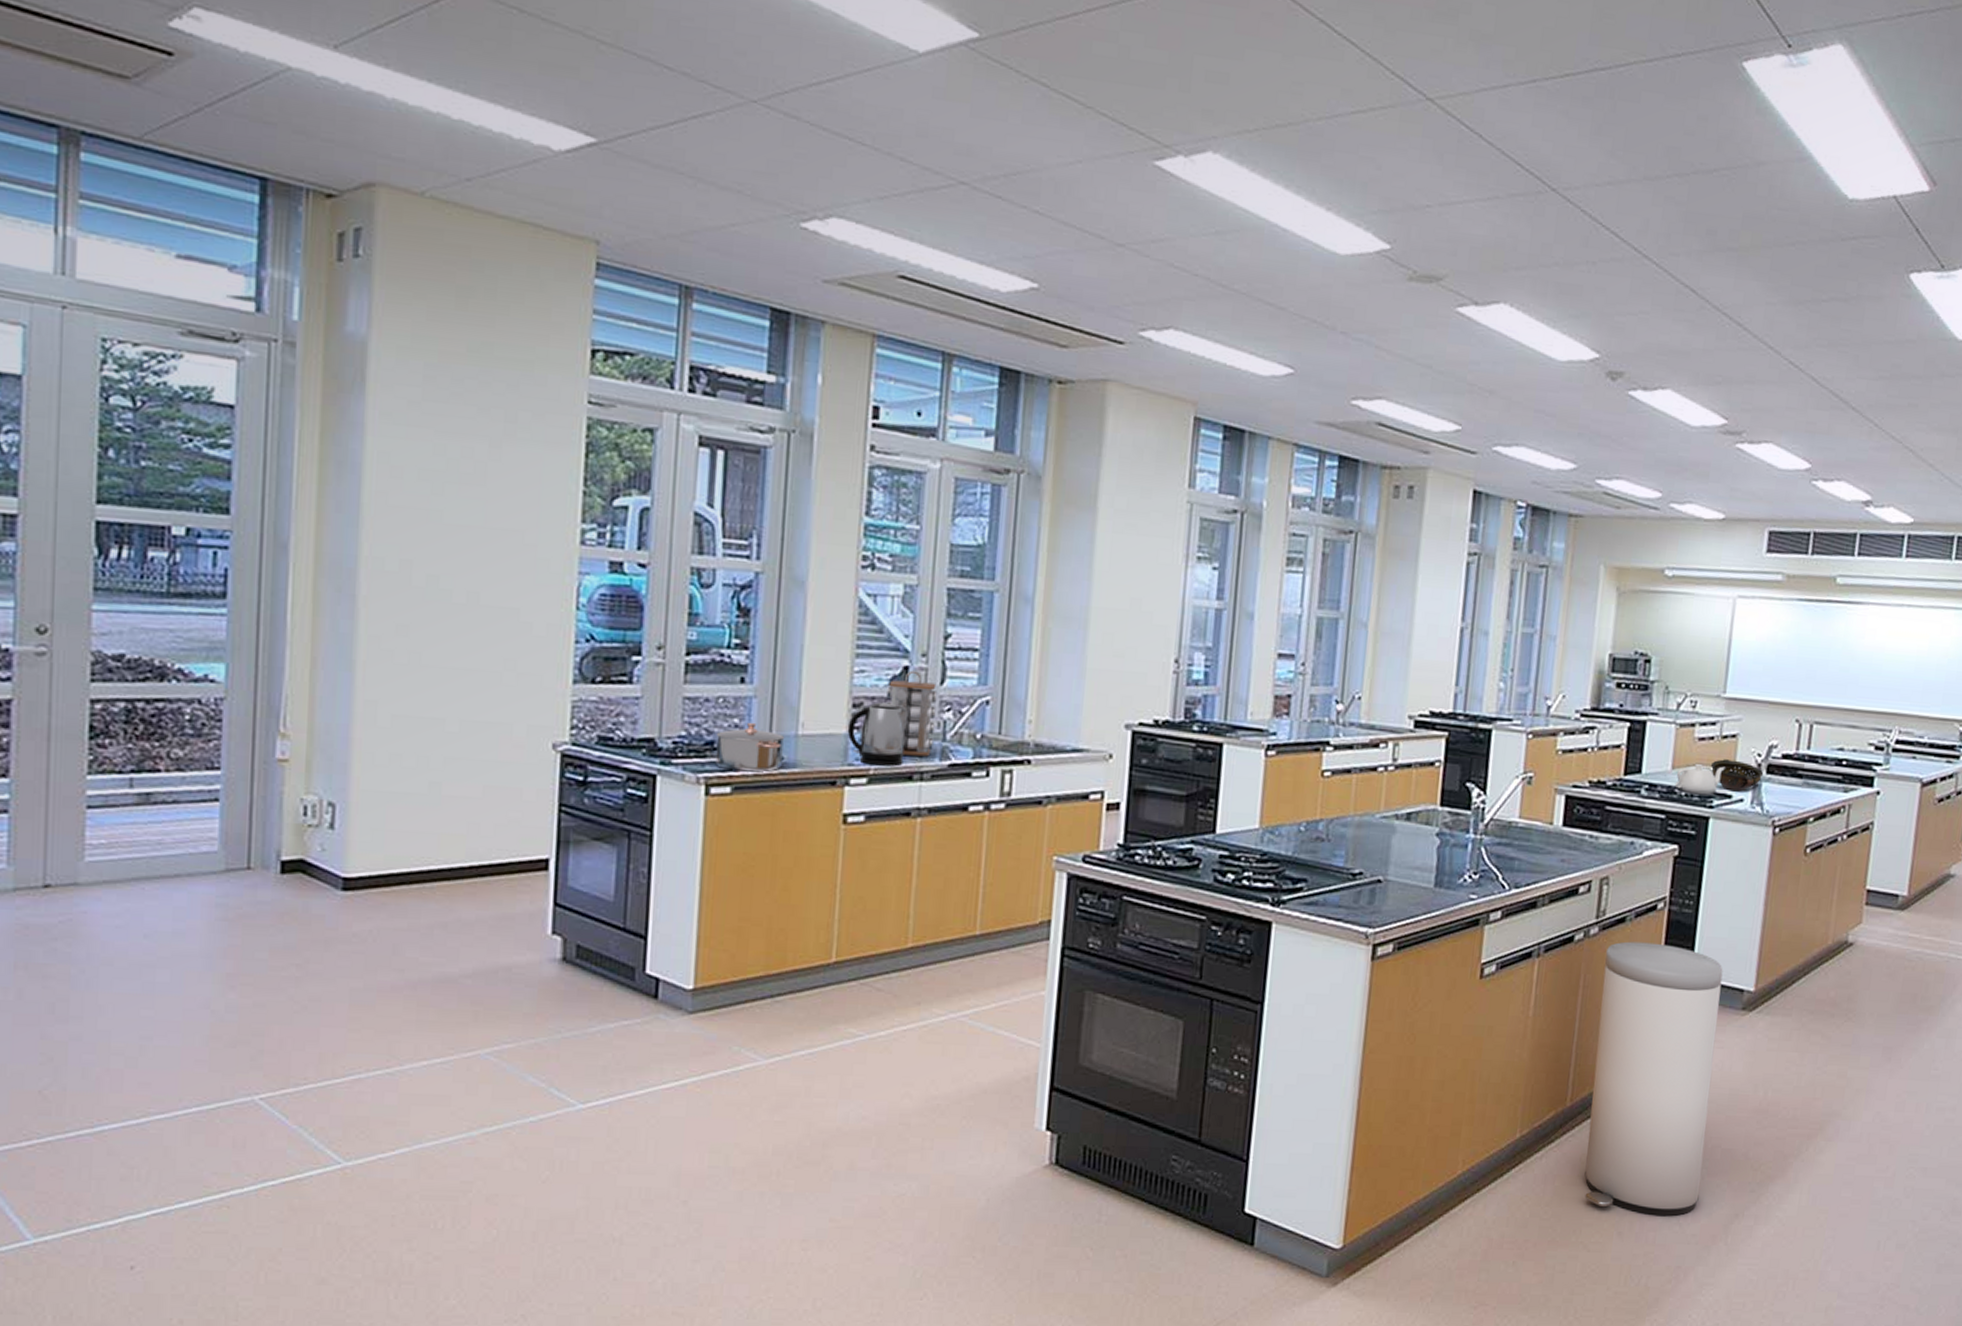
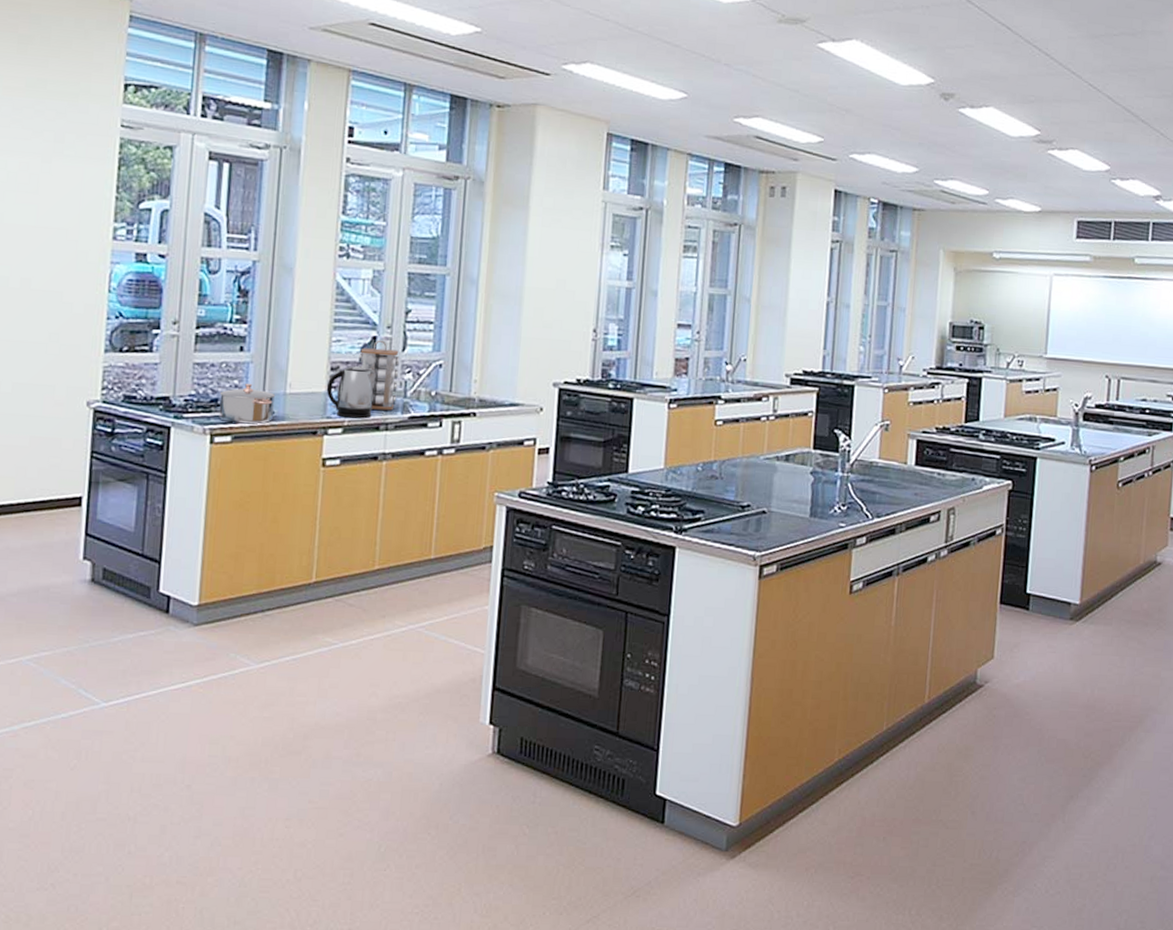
pedal bin: present [1584,941,1723,1217] -> none [942,562,1053,798]
teapot: present [1675,764,1725,796] -> none [1007,413,1048,439]
colander: present [1711,759,1764,792] -> none [1037,409,1081,436]

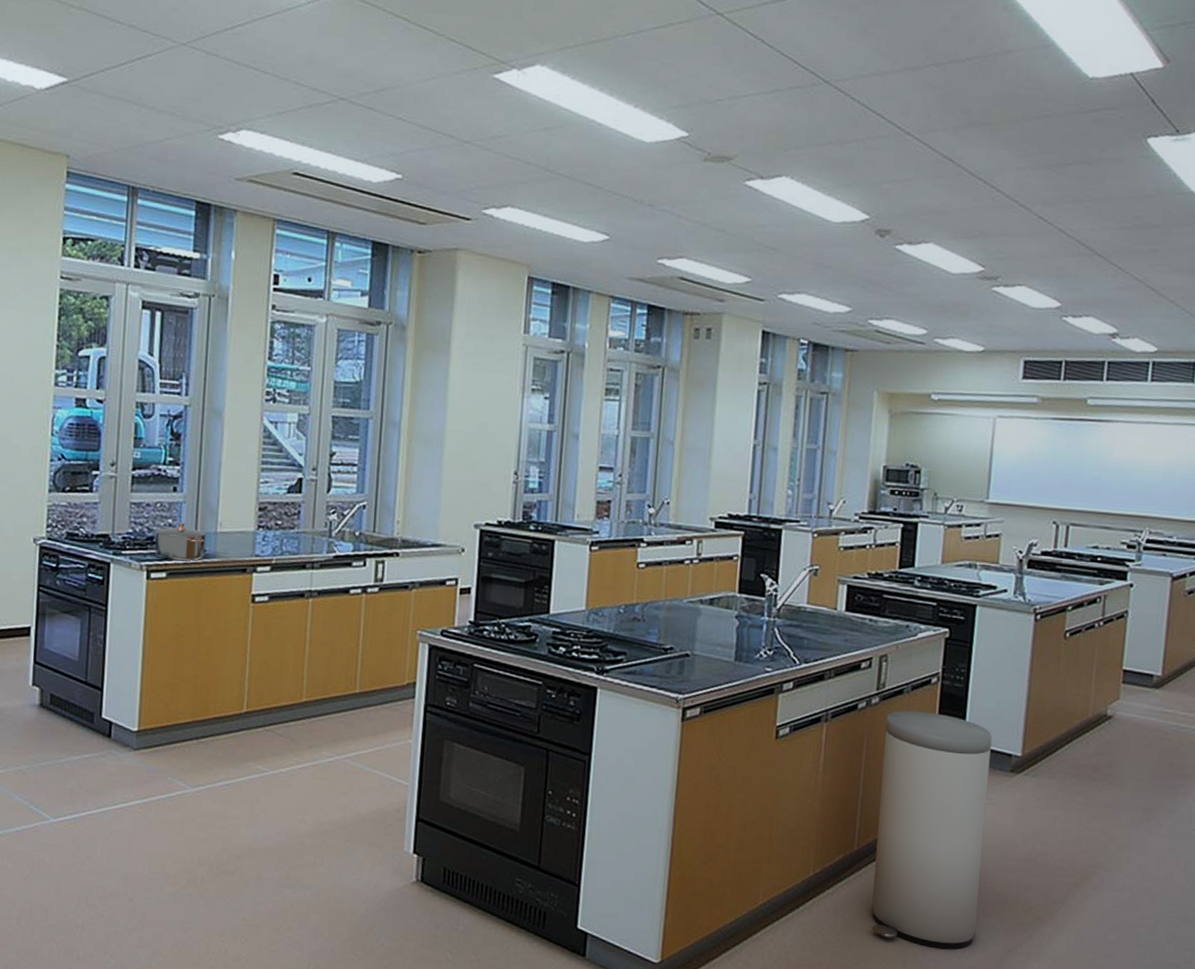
kettle: present [326,366,377,420] -> none [255,506,303,558]
spice rack: present [358,340,400,411] -> none [285,481,325,550]
pedal bin: none [942,562,1053,798] -> present [871,710,992,950]

